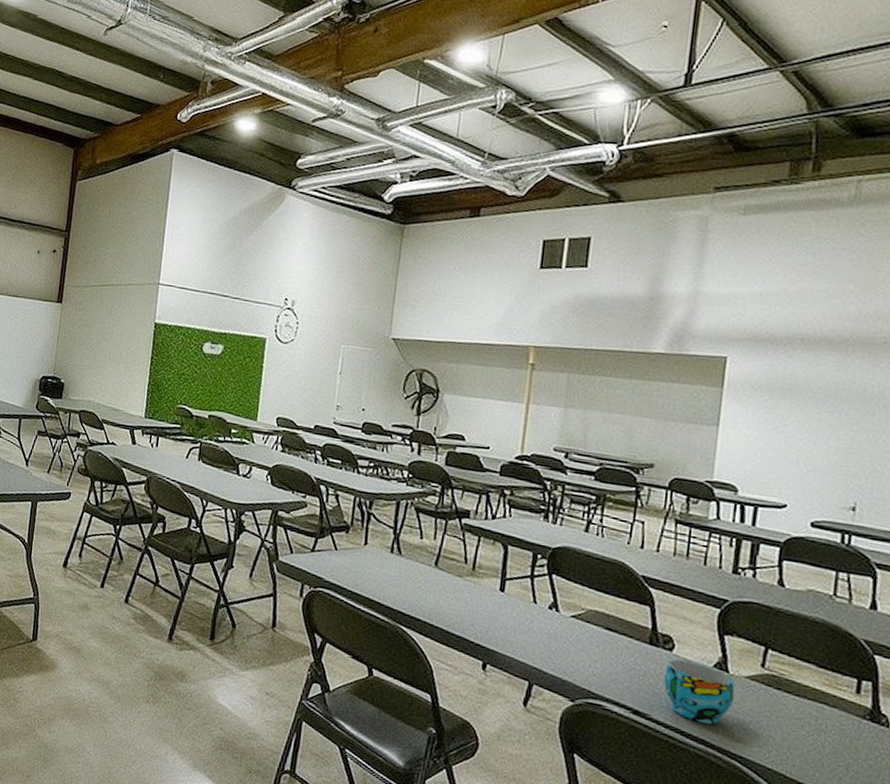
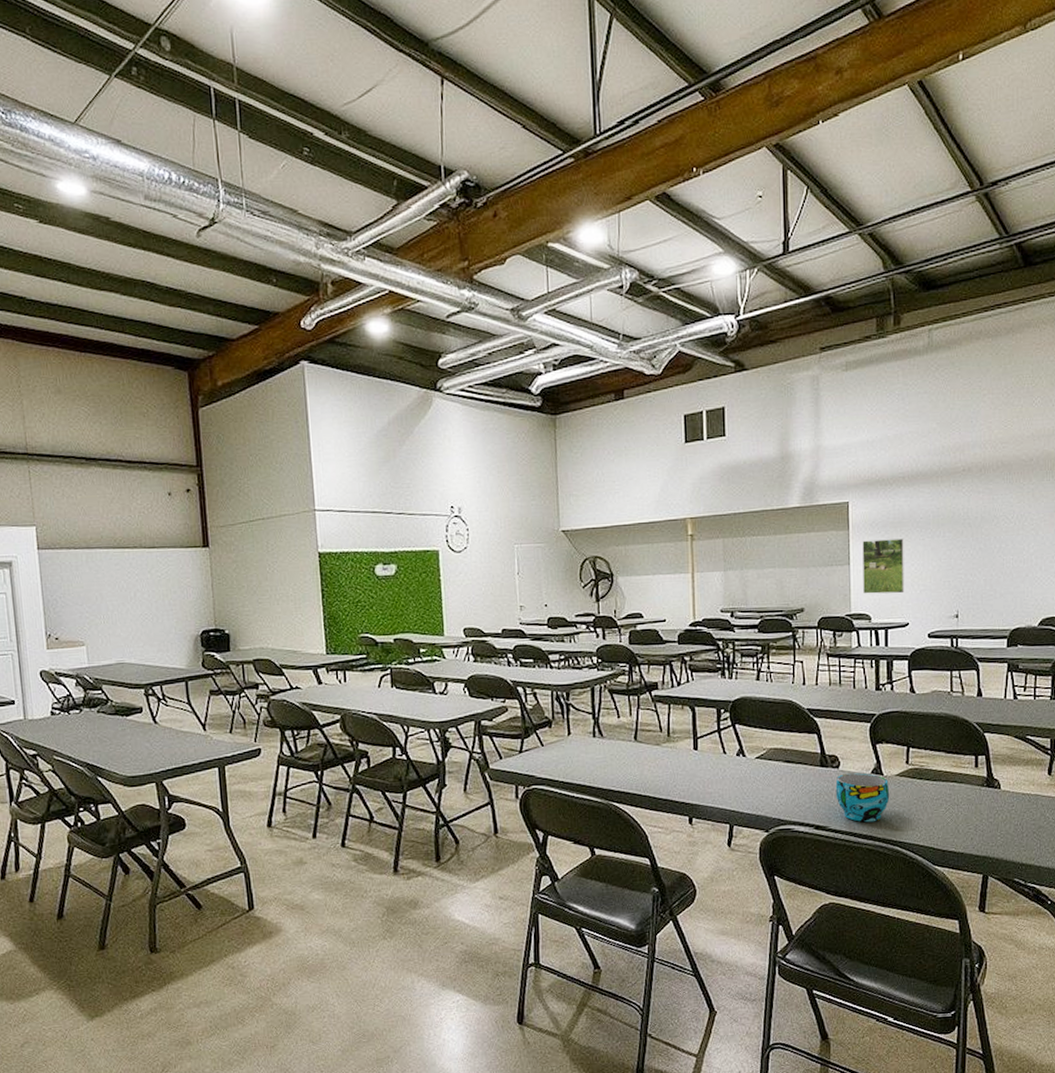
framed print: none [732,402,793,470] -> present [862,538,905,594]

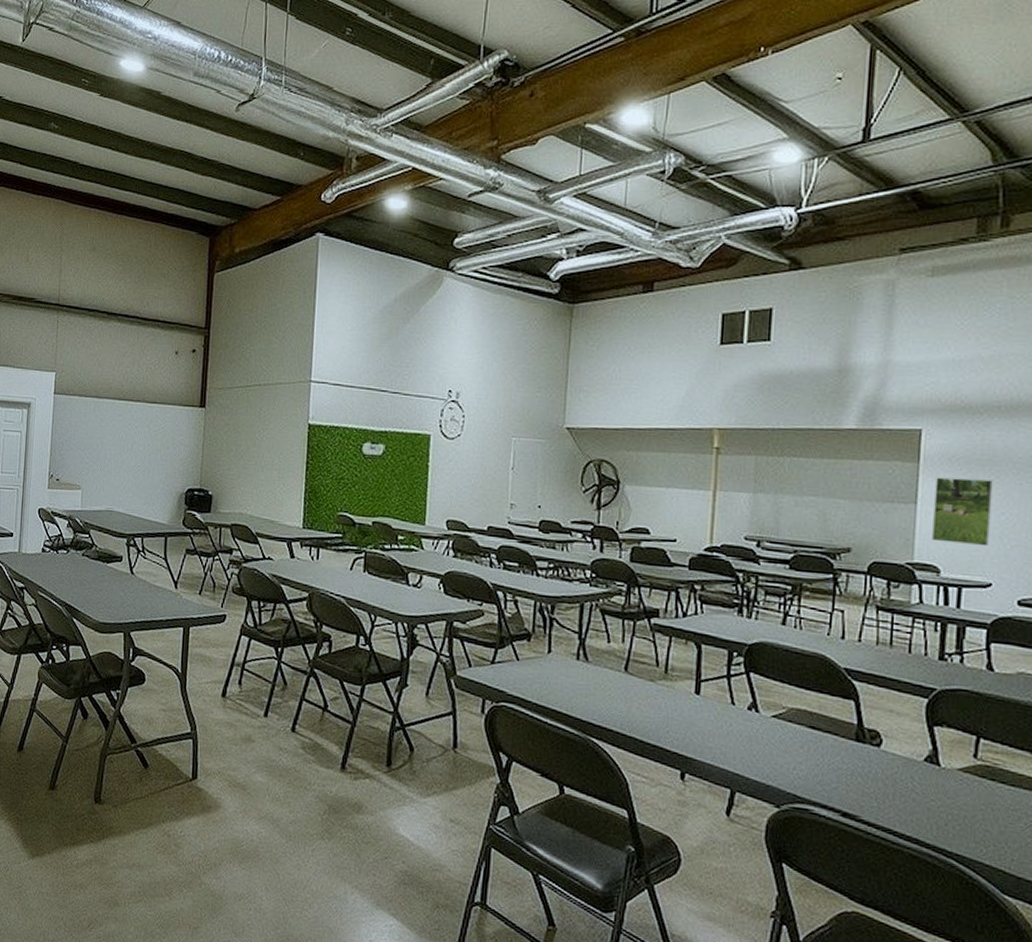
cup: present [835,773,890,823] -> none [872,755,948,823]

